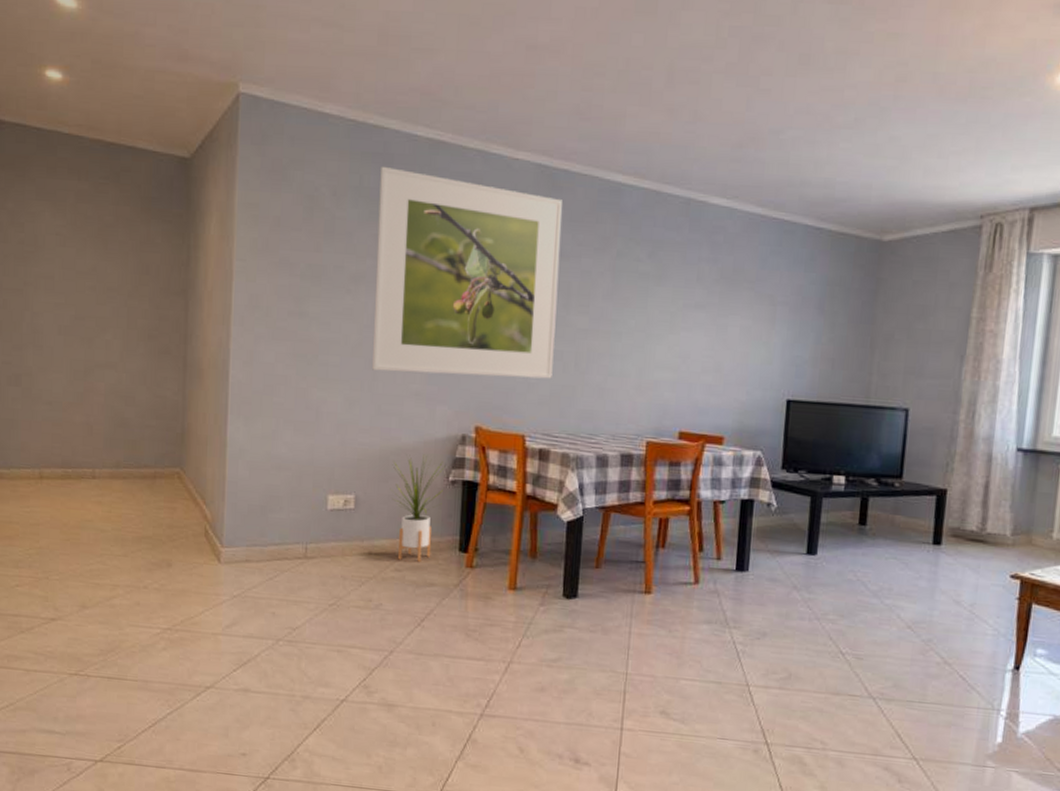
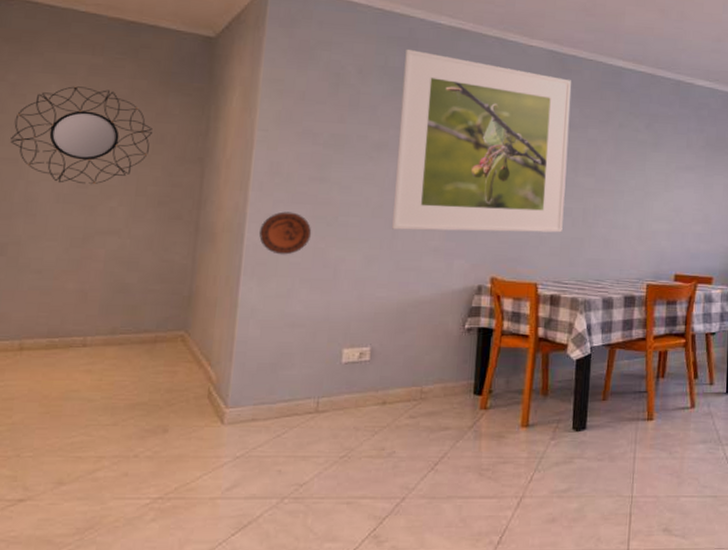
home mirror: none [15,214,138,317] -> present [10,86,153,185]
decorative plate: none [243,348,293,395] -> present [259,211,312,255]
house plant: present [391,454,446,562] -> none [407,305,462,407]

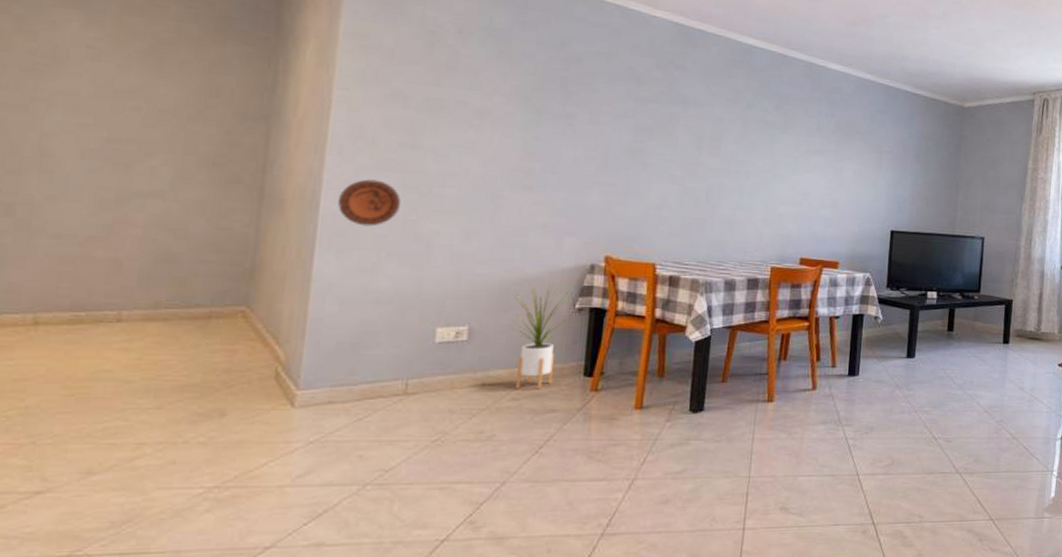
home mirror: present [10,86,153,185] -> none [17,25,205,140]
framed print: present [392,48,571,233] -> none [495,10,698,213]
house plant: none [407,305,462,407] -> present [511,284,572,389]

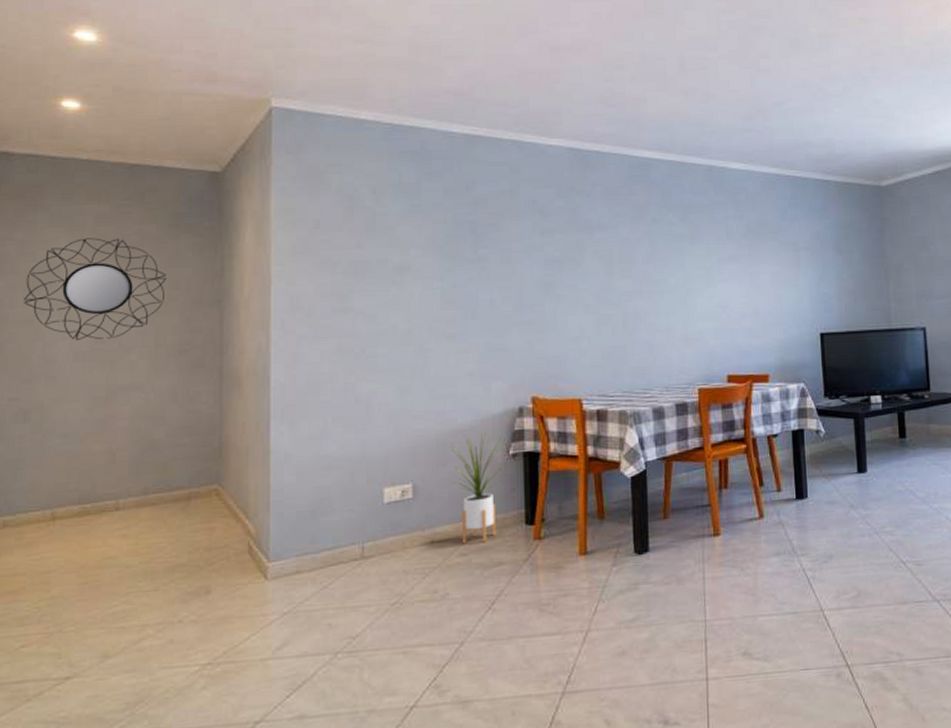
home mirror: none [17,25,205,140] -> present [24,238,166,341]
decorative plate: present [338,179,401,226] -> none [286,347,340,394]

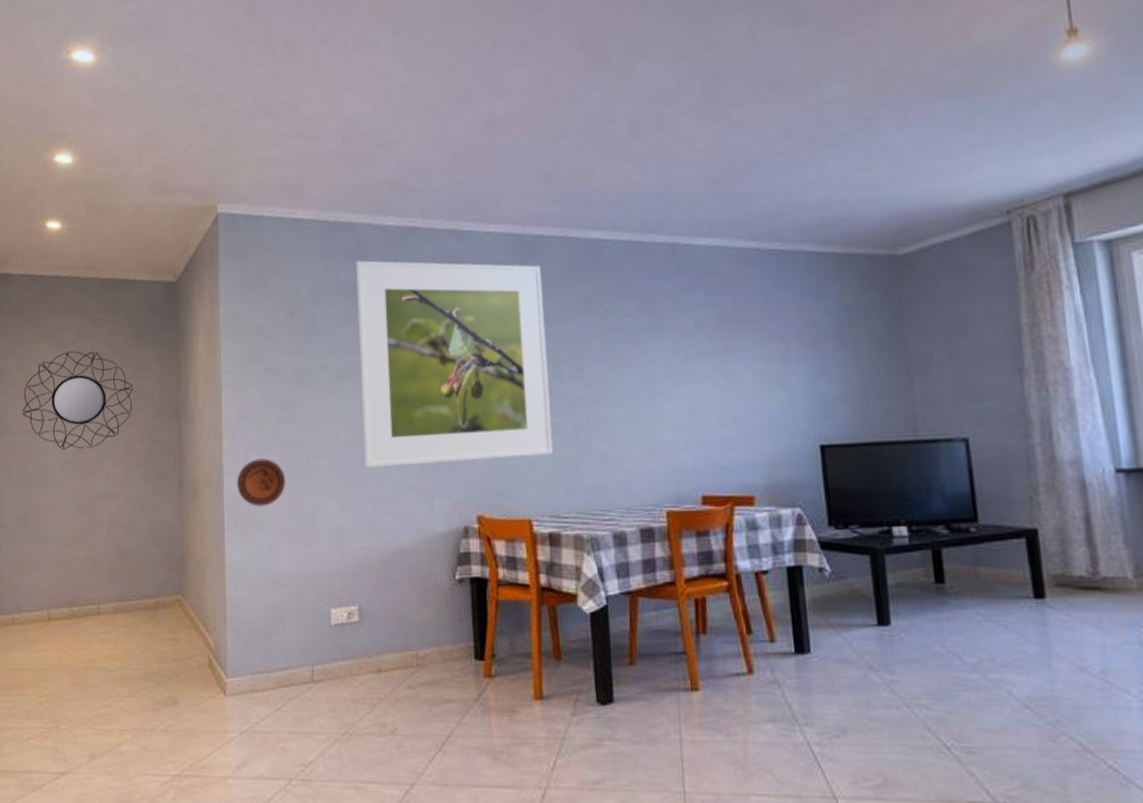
decorative plate: none [286,347,340,394] -> present [237,458,286,507]
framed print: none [419,162,603,356] -> present [356,260,553,468]
house plant: present [450,432,505,544] -> none [394,553,451,675]

